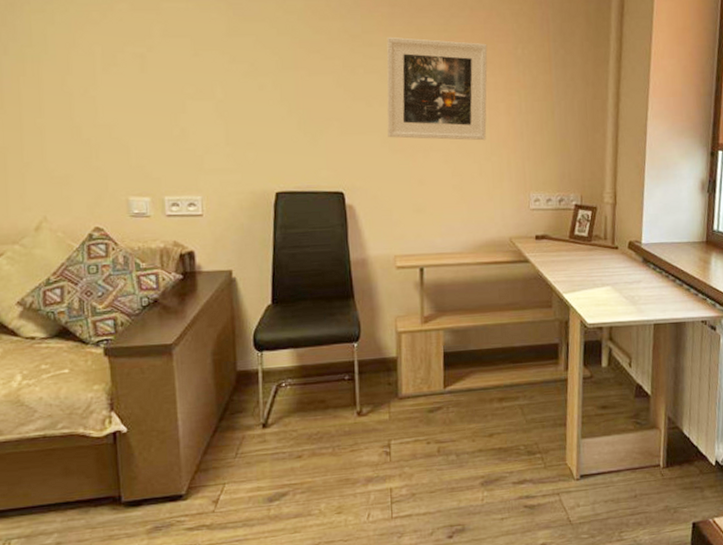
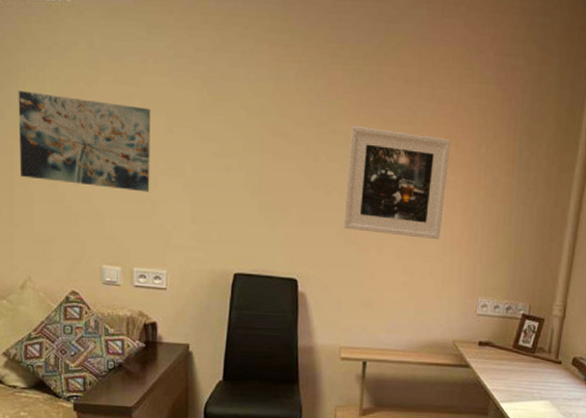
wall art: none [23,24,178,118] -> present [18,91,151,192]

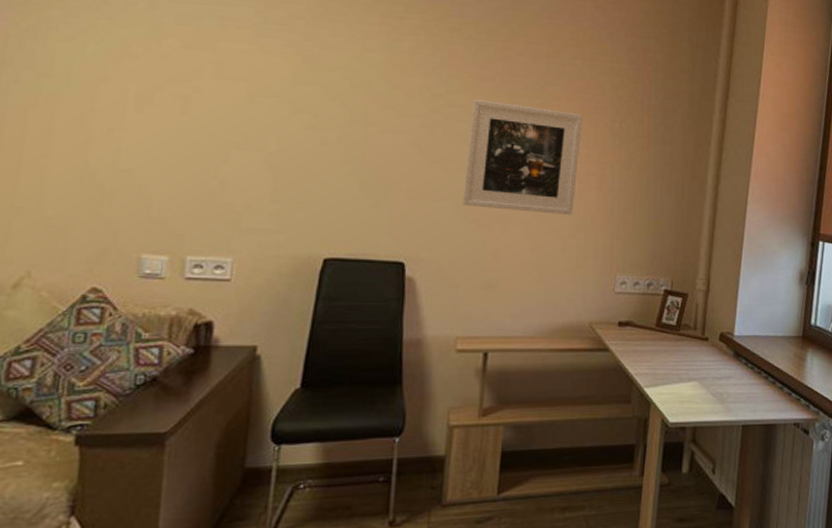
wall art: present [18,91,151,192] -> none [33,52,228,168]

